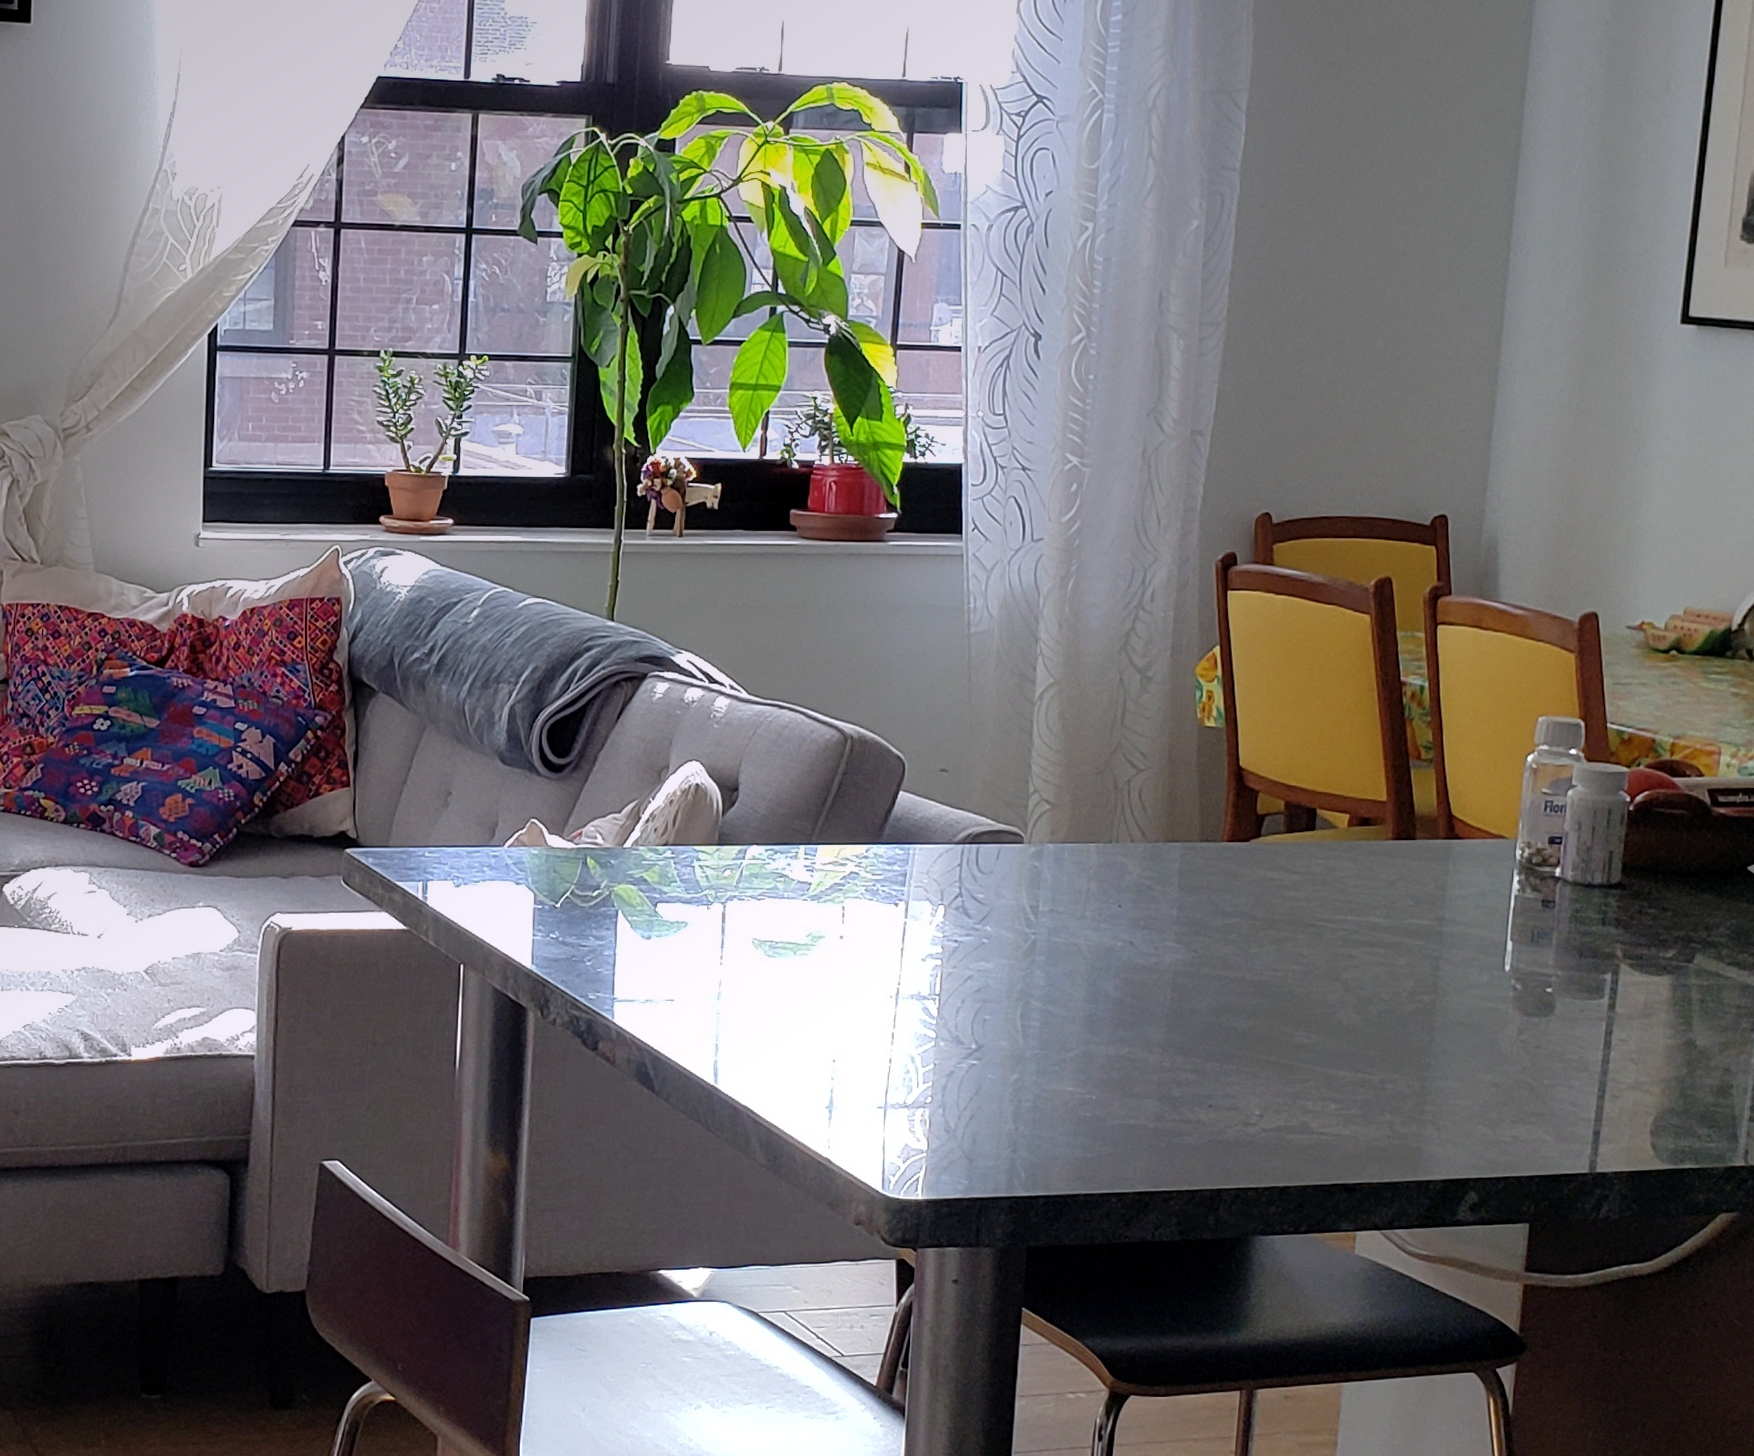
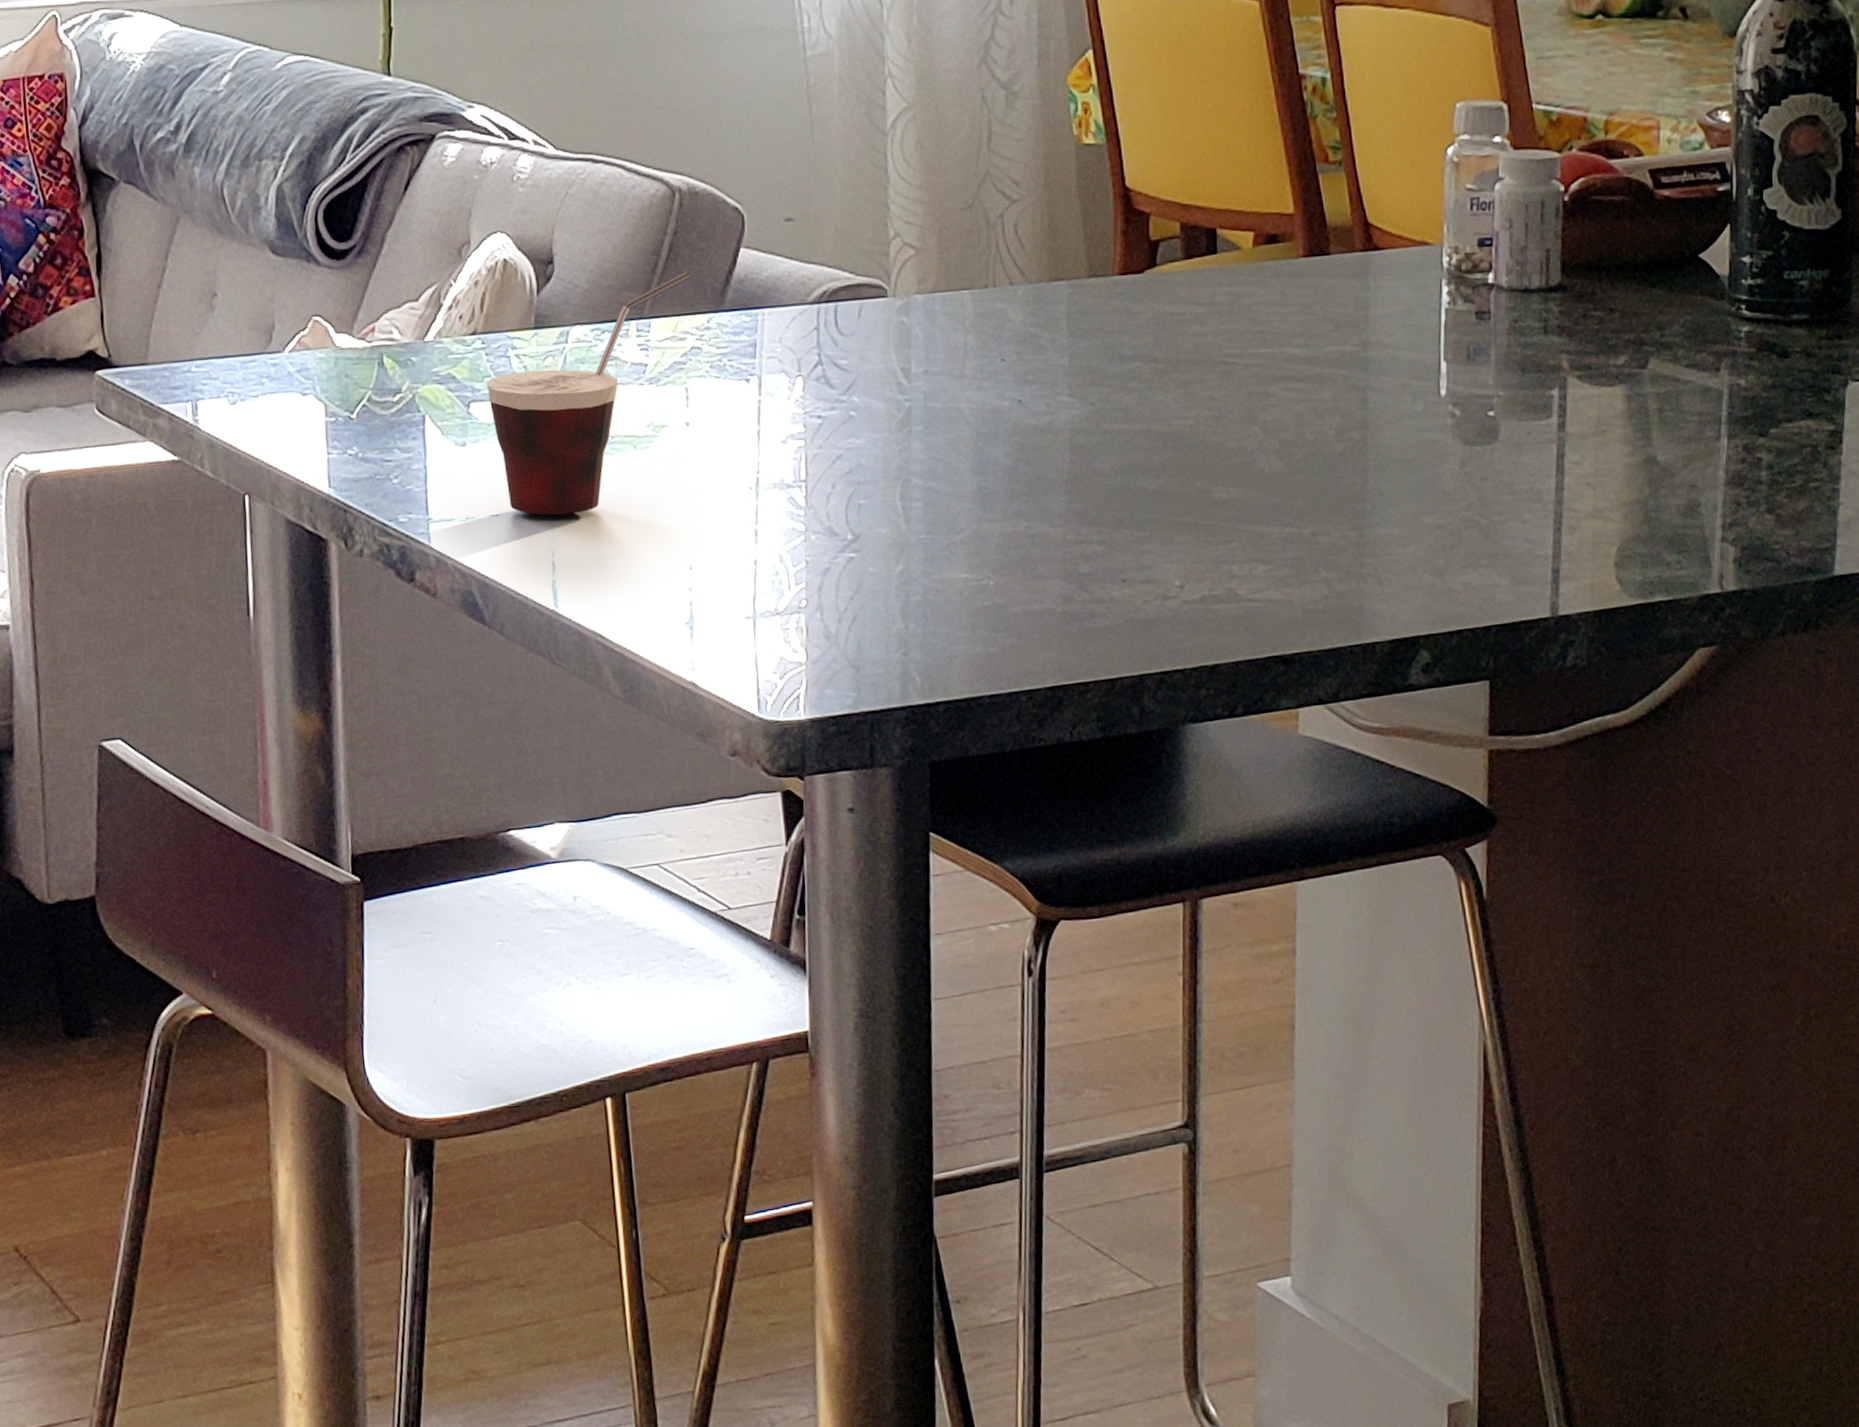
cup: none [672,807,855,1005] -> present [486,272,691,515]

